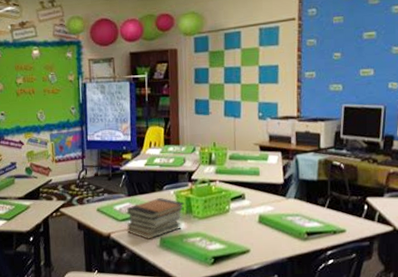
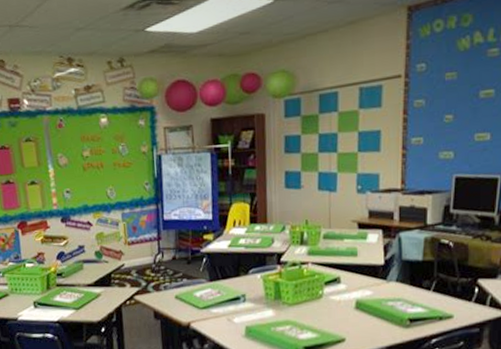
book stack: present [126,197,185,239] -> none [208,282,273,329]

